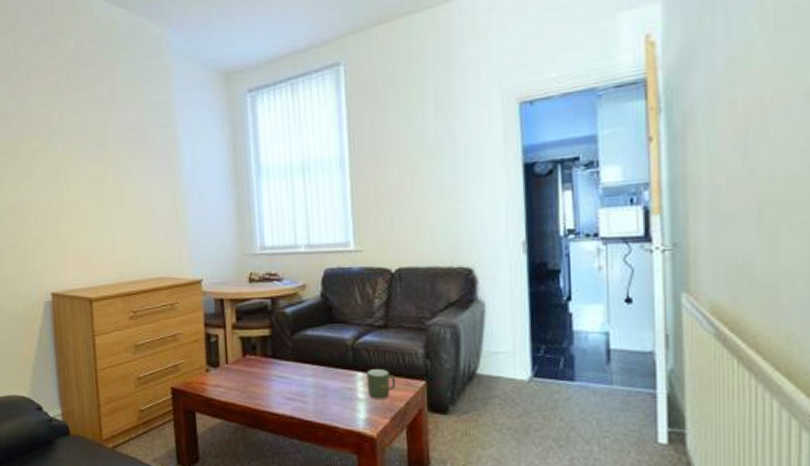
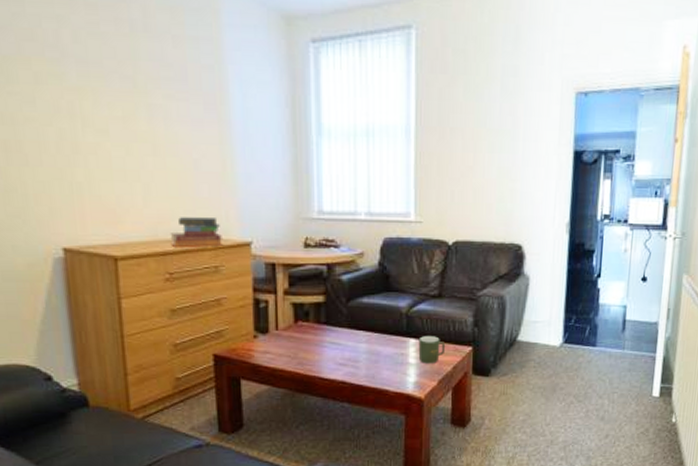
books: none [133,259,177,289] -> present [170,217,222,248]

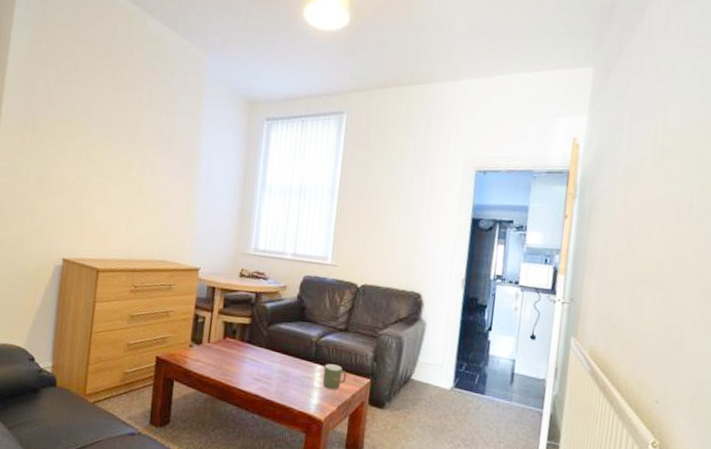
books: present [170,217,222,248] -> none [140,243,178,269]

